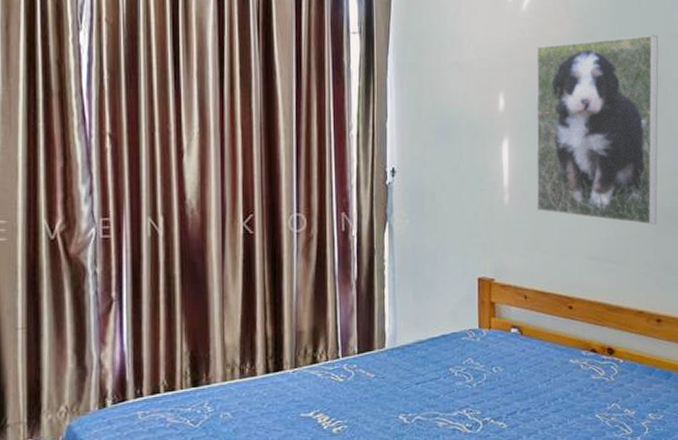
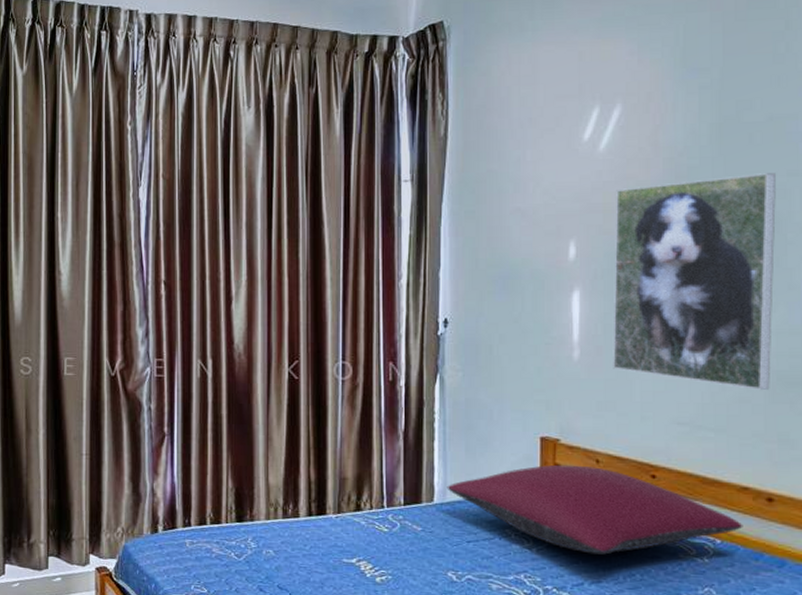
pillow: none [397,302,640,384] -> present [447,464,743,555]

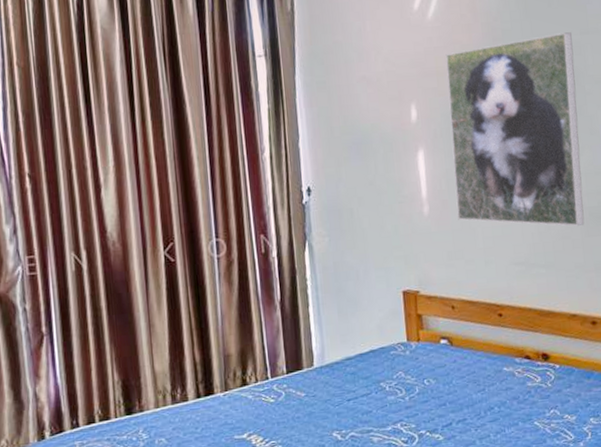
pillow: present [447,464,743,555] -> none [324,313,576,395]

